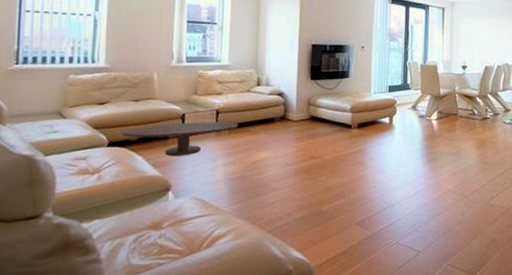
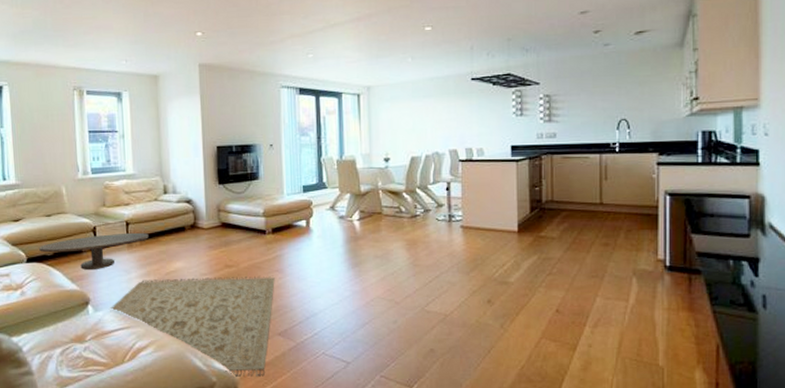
rug: none [192,167,357,266] -> present [111,276,275,378]

